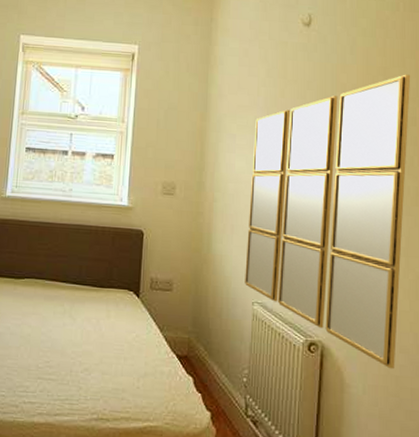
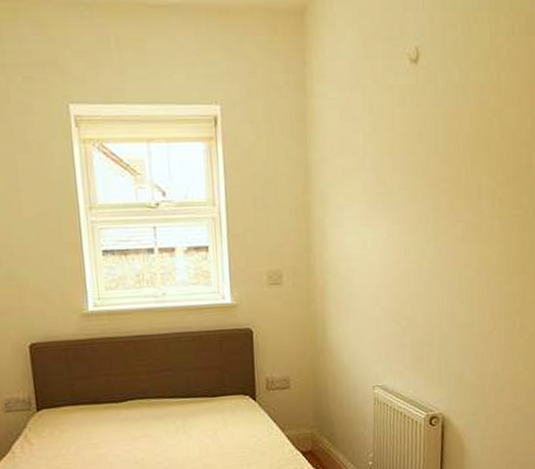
home mirror: present [245,74,411,370] -> none [363,113,526,429]

